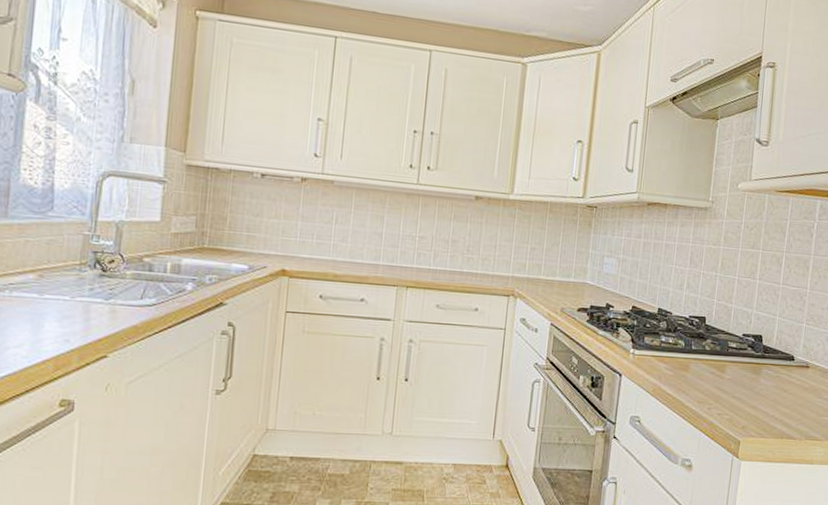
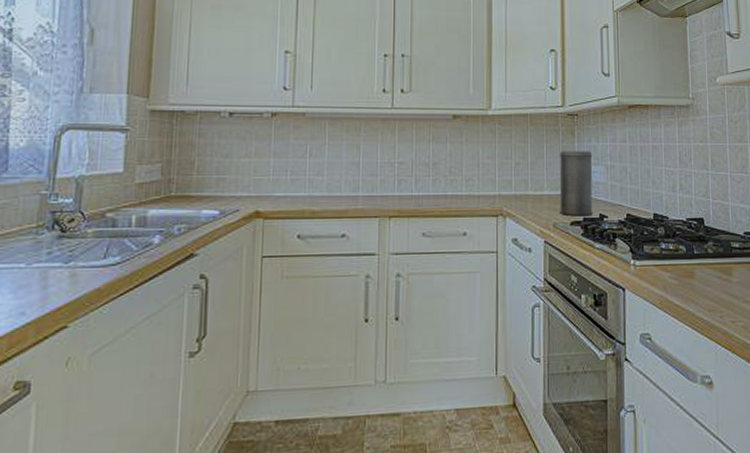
canister: none [567,239,607,305] -> present [559,150,593,217]

